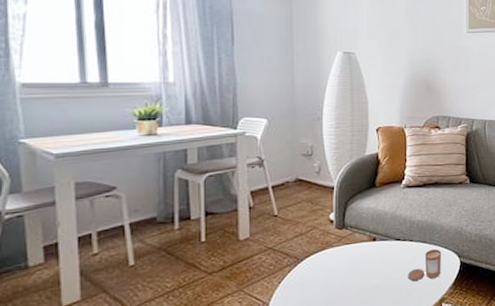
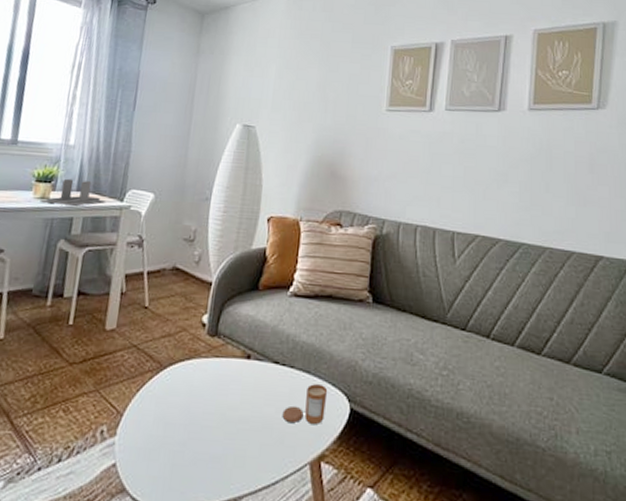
napkin holder: none [147,114,218,140] -> present [40,178,105,206]

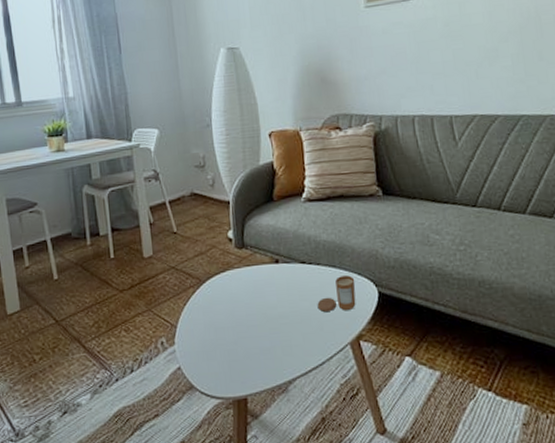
napkin holder: present [40,178,105,206] -> none [57,128,115,156]

